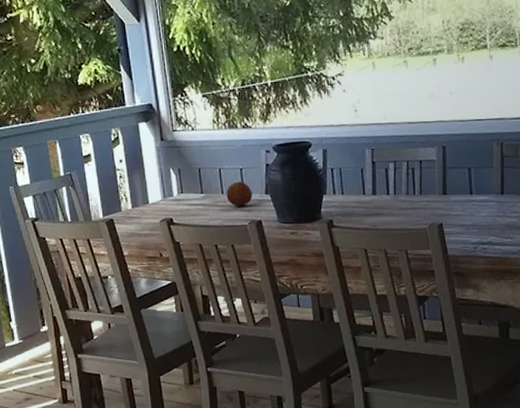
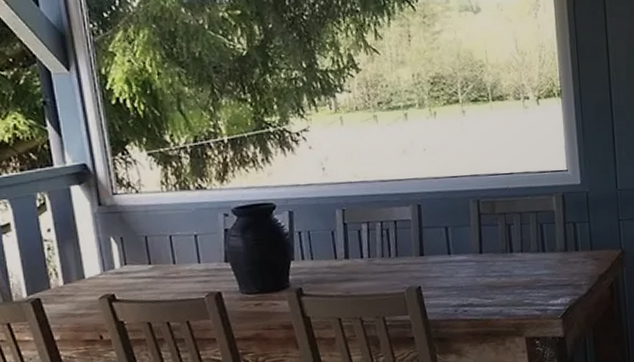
fruit: present [226,181,253,207] -> none [178,249,210,278]

